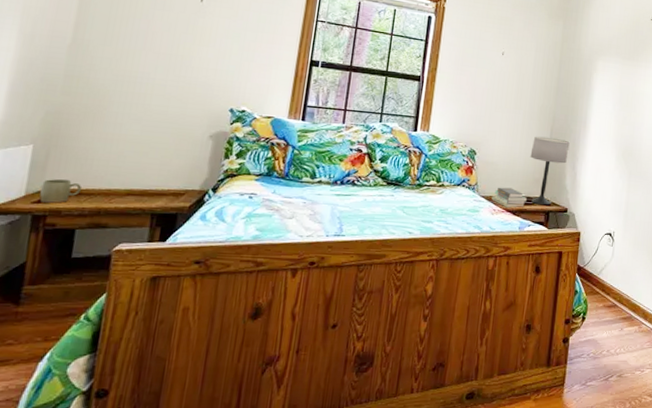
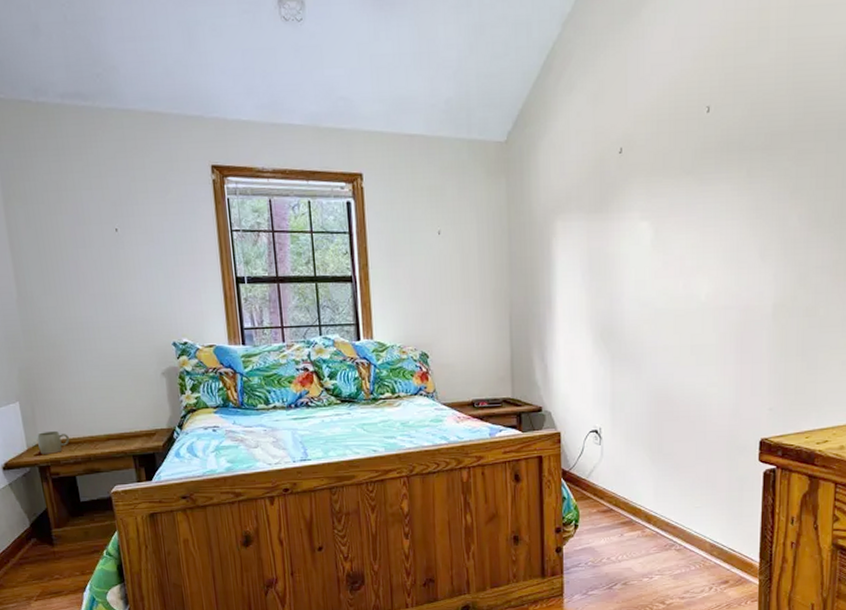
books: present [491,187,527,208] -> none [454,390,493,413]
table lamp: present [530,136,569,206] -> none [489,326,534,407]

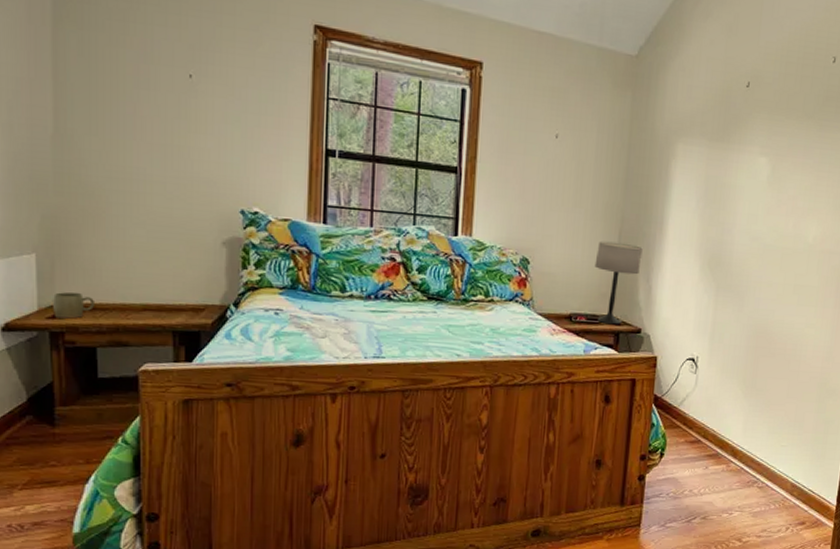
table lamp: none [489,326,534,407] -> present [594,241,641,325]

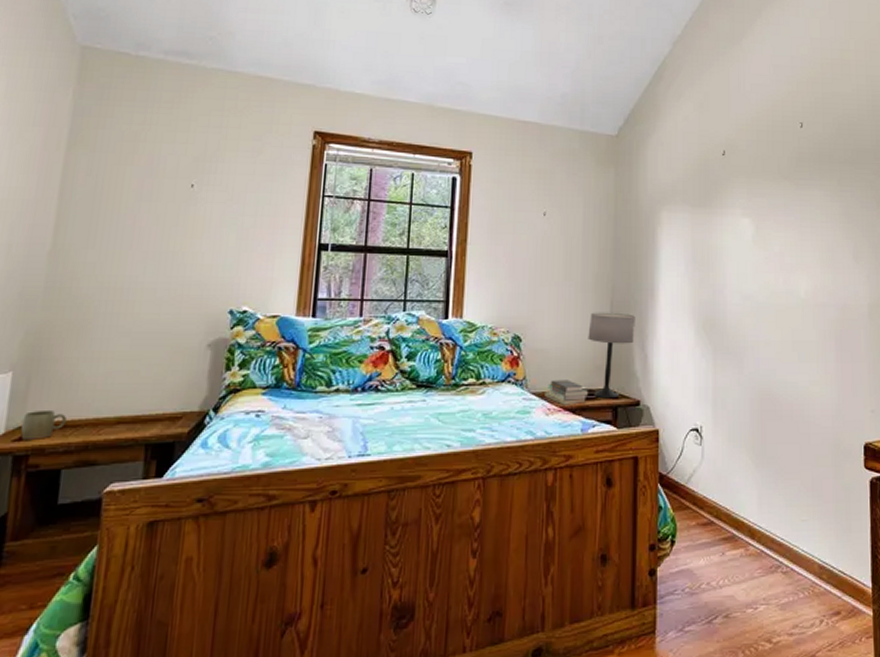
books: none [550,303,592,328] -> present [545,380,588,405]

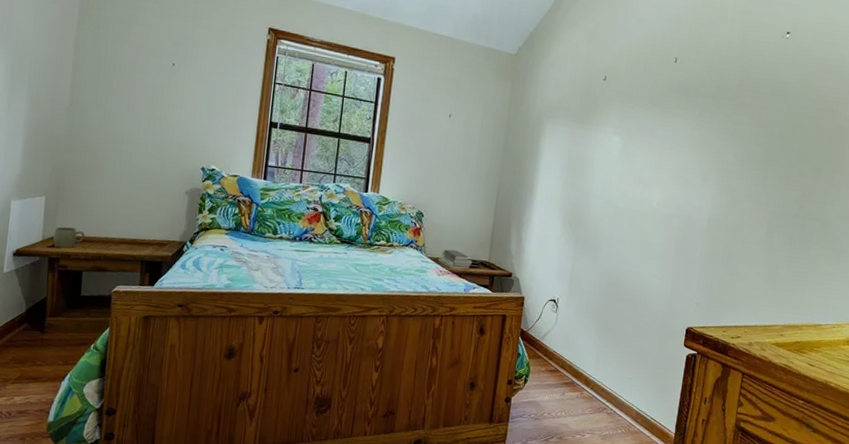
table lamp: present [588,312,634,399] -> none [476,200,515,270]

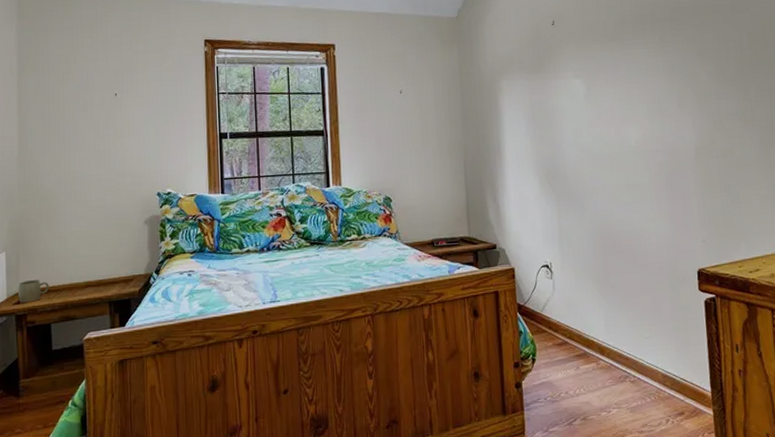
books: present [438,249,472,270] -> none [415,230,451,252]

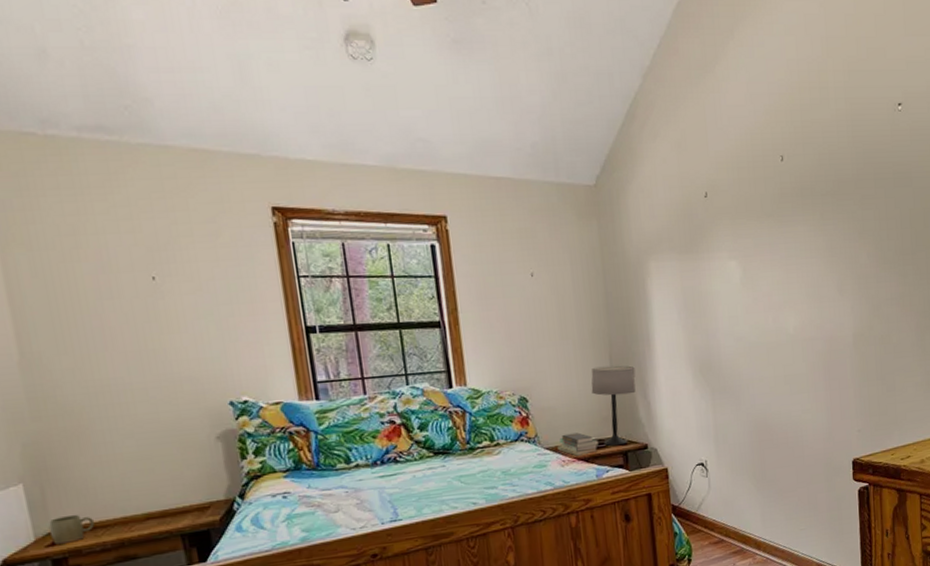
books: none [415,230,451,252] -> present [557,432,598,456]
table lamp: none [447,171,487,245] -> present [591,366,636,447]

